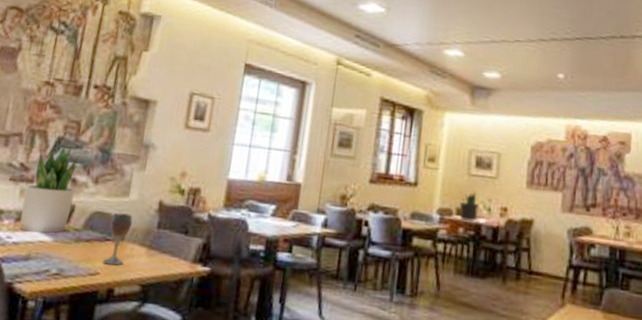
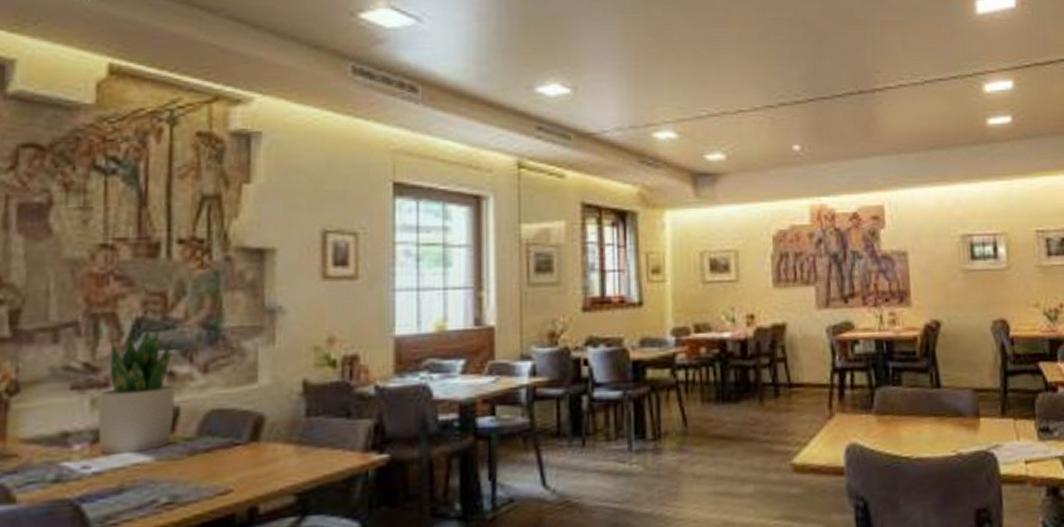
cup: present [103,212,133,266] -> none [235,404,268,477]
planter: present [459,190,479,222] -> none [696,300,721,339]

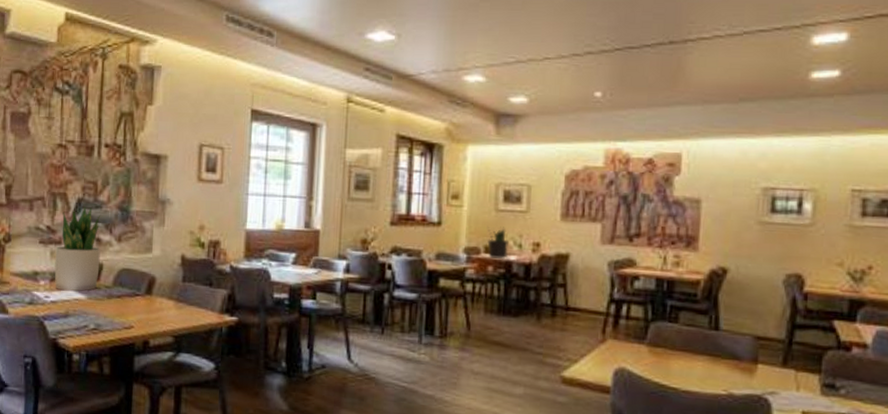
planter: none [696,300,721,339] -> present [487,227,509,260]

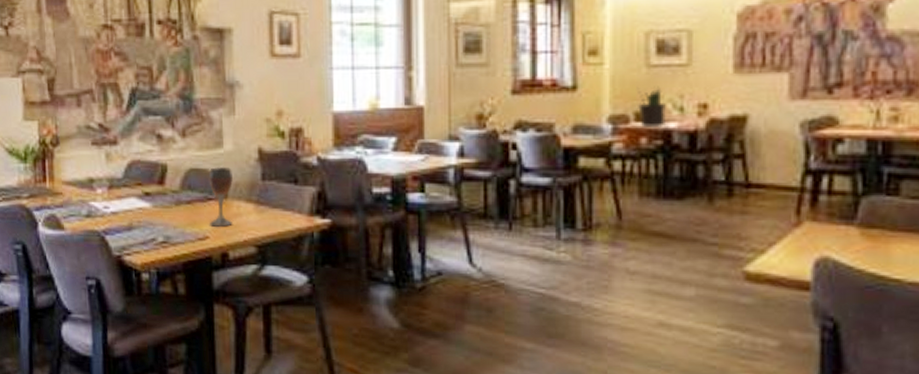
planter: present [54,207,101,292] -> none [111,98,164,200]
cup: none [135,268,158,319] -> present [208,166,233,227]

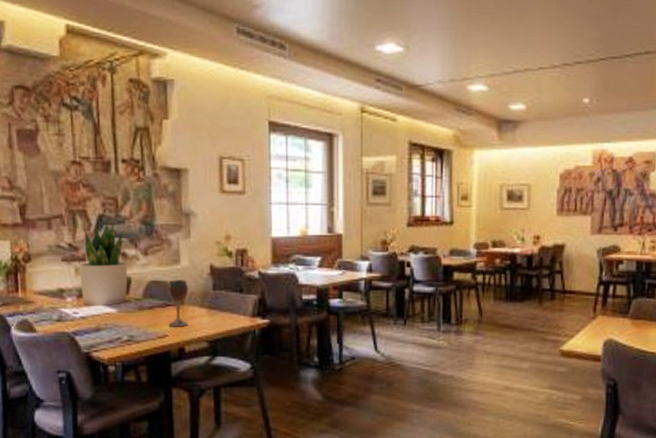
planter: none [111,98,164,200] -> present [80,223,128,306]
planter: present [638,86,666,129] -> none [494,223,513,253]

